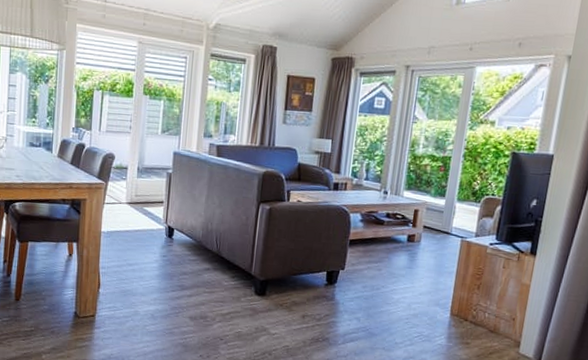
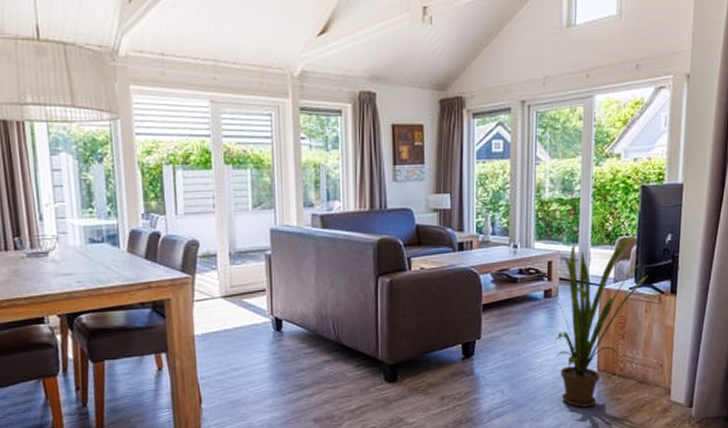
house plant: none [412,196,510,346] -> present [553,235,648,408]

